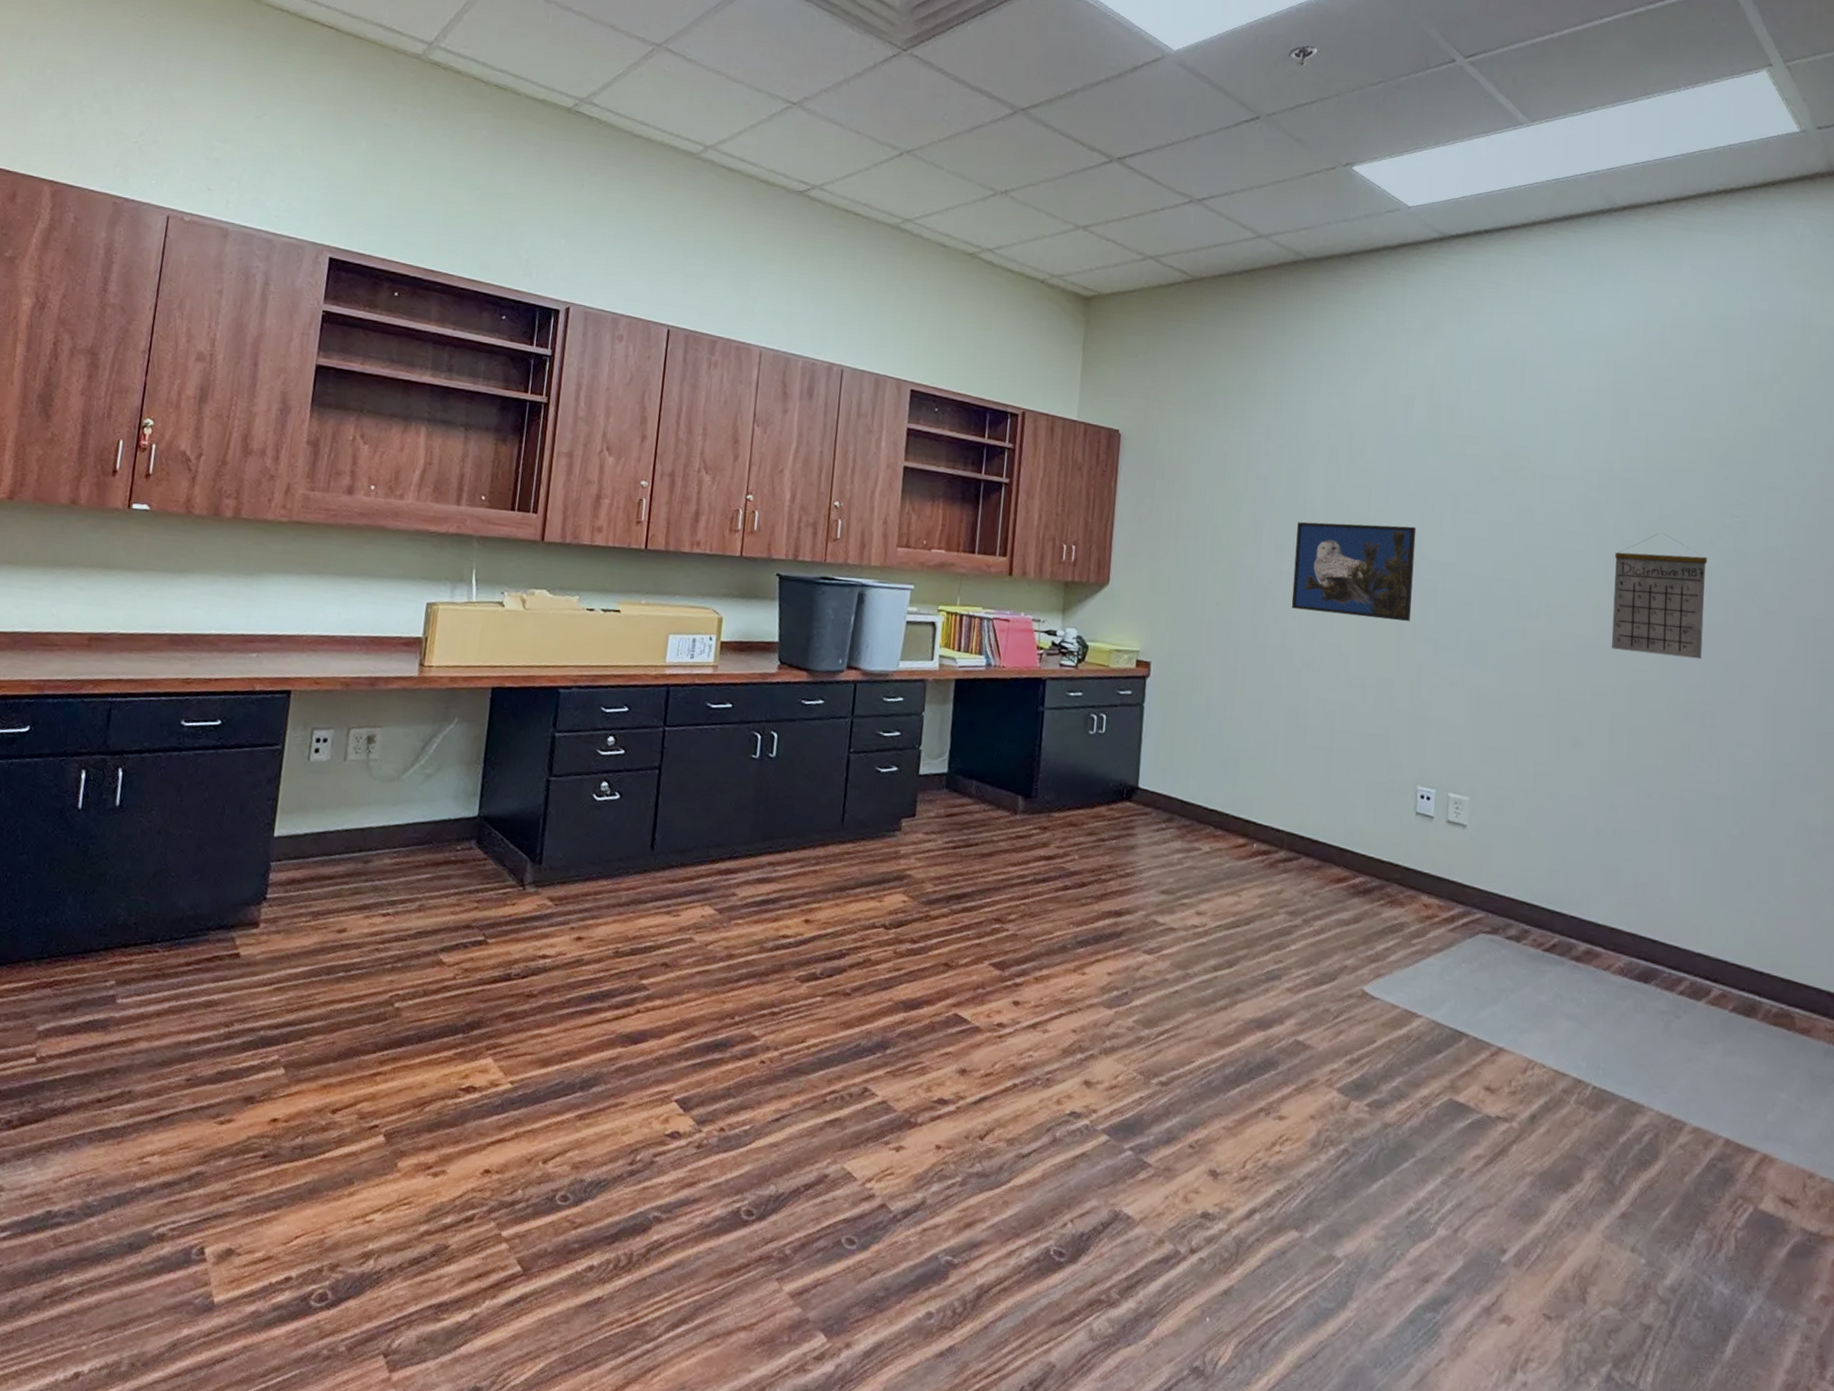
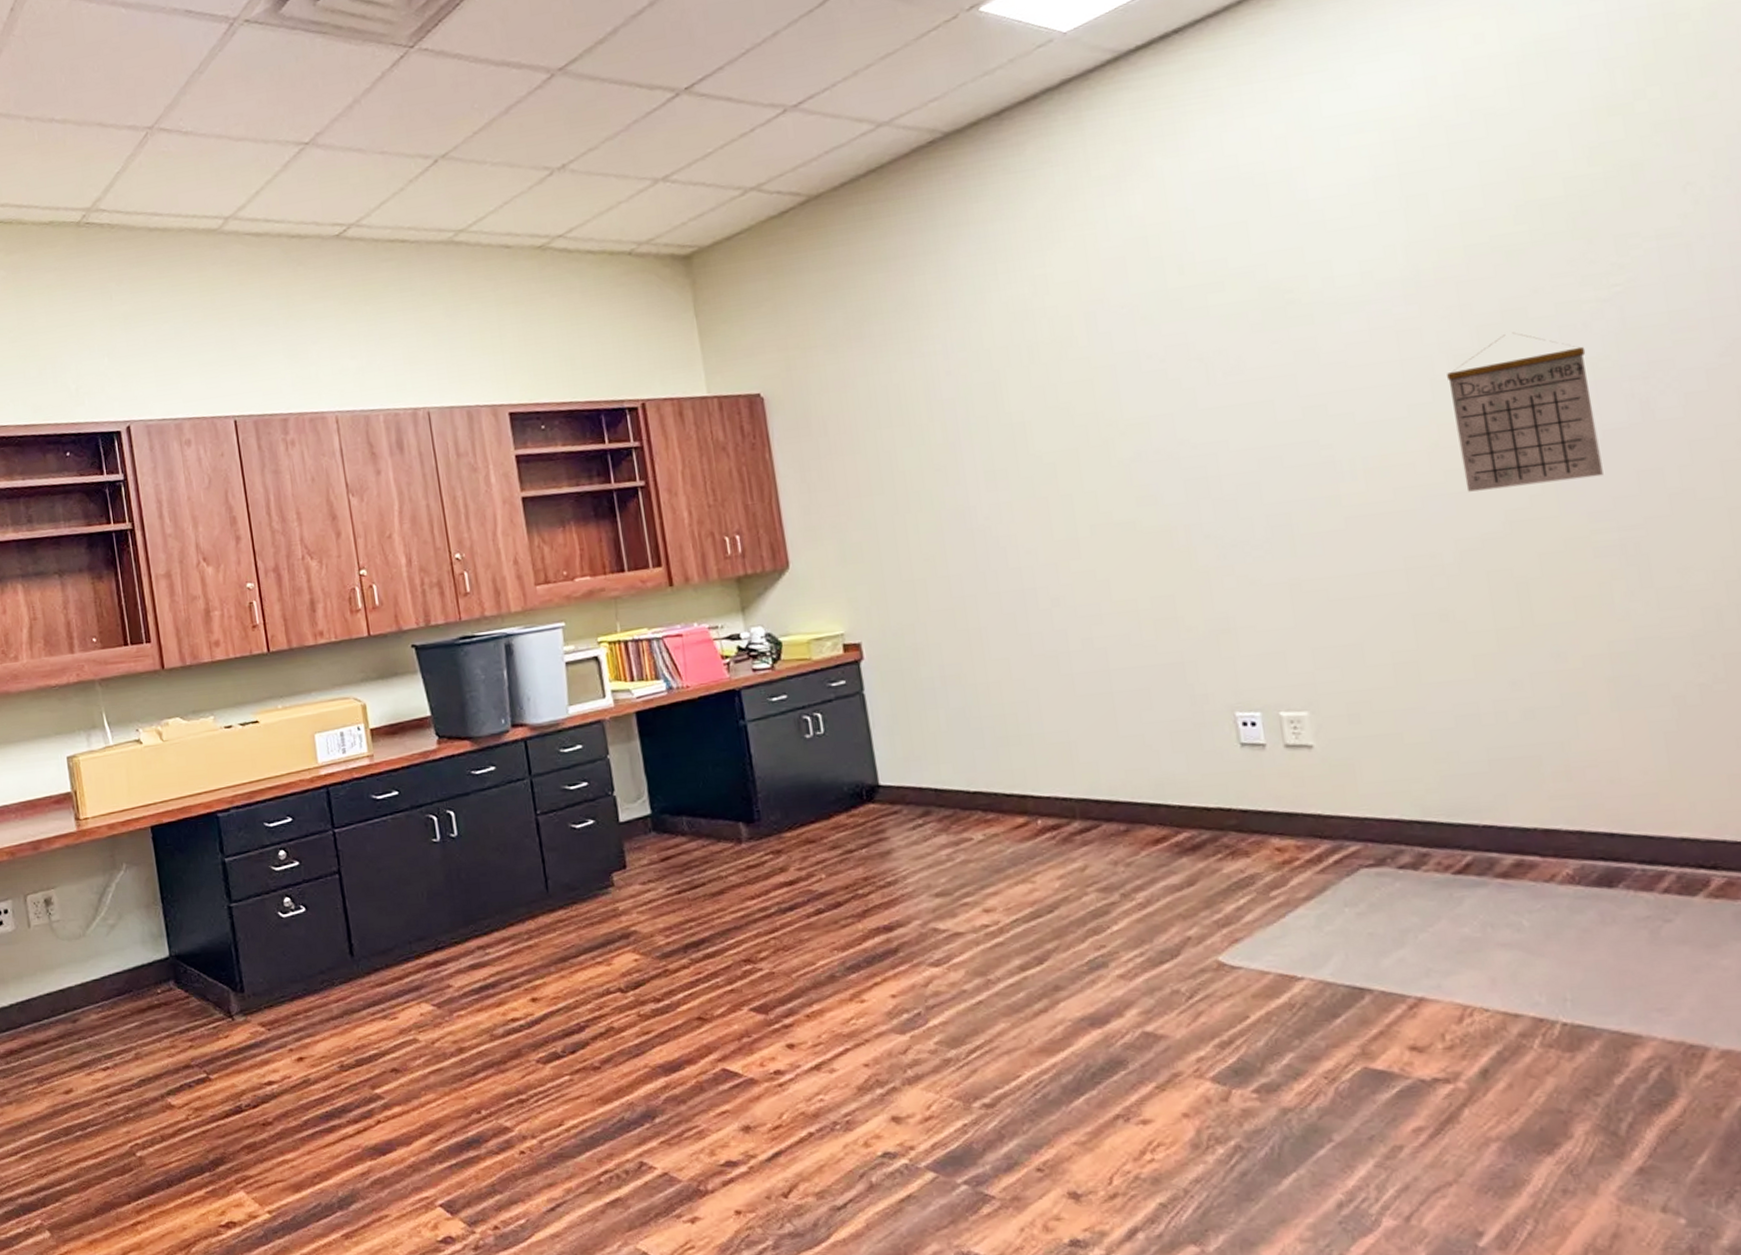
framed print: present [1291,521,1417,622] -> none [1006,410,1181,543]

